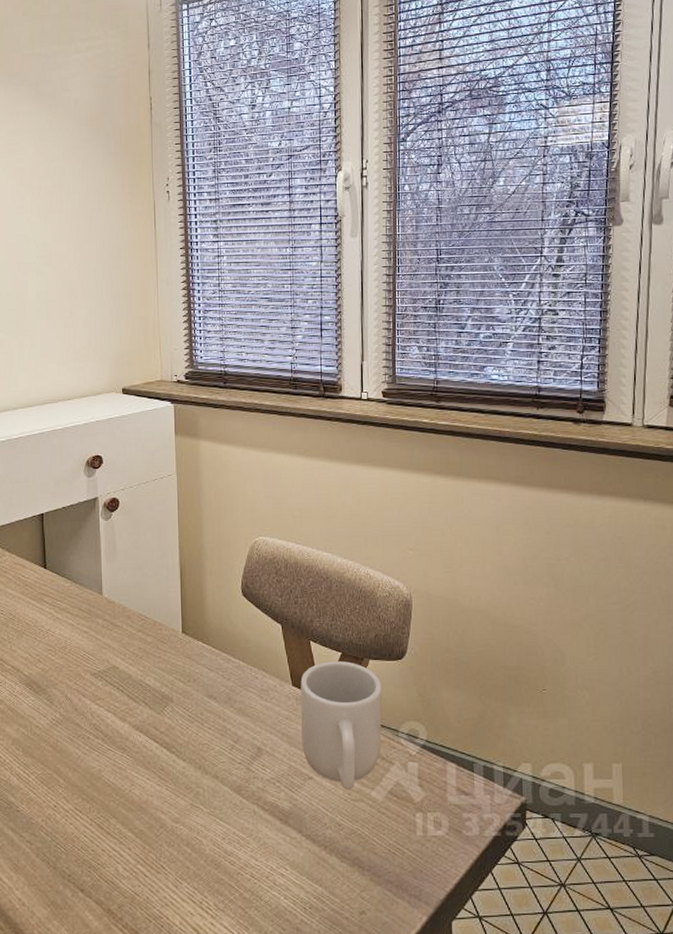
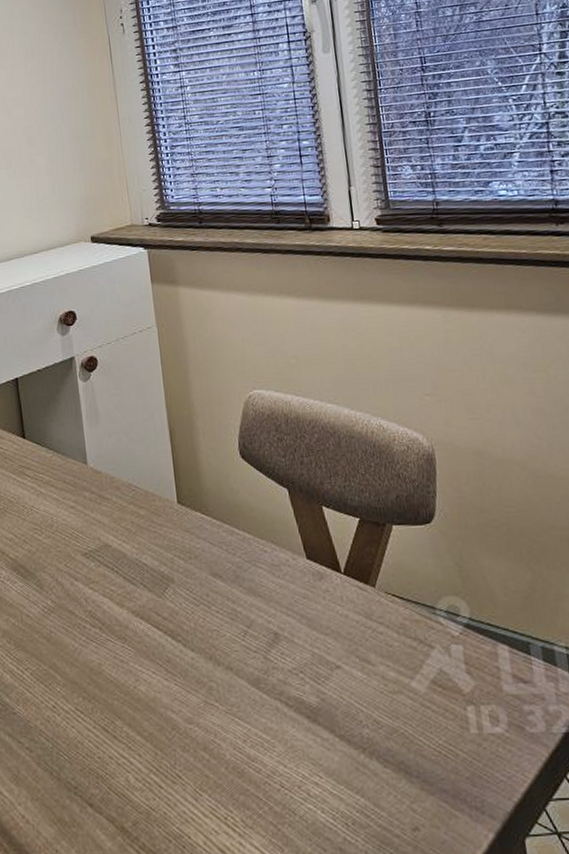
mug: present [300,661,383,790] -> none [315,528,417,680]

